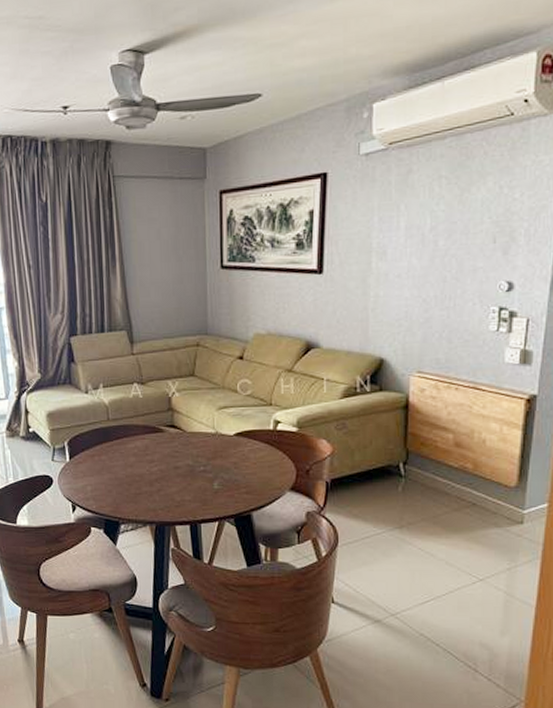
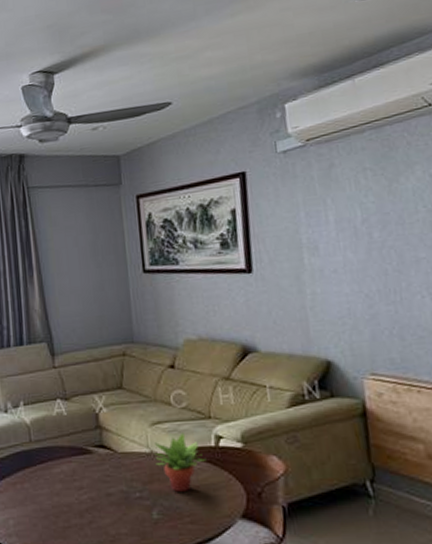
succulent plant: none [219,417,264,467] -> present [154,433,206,492]

